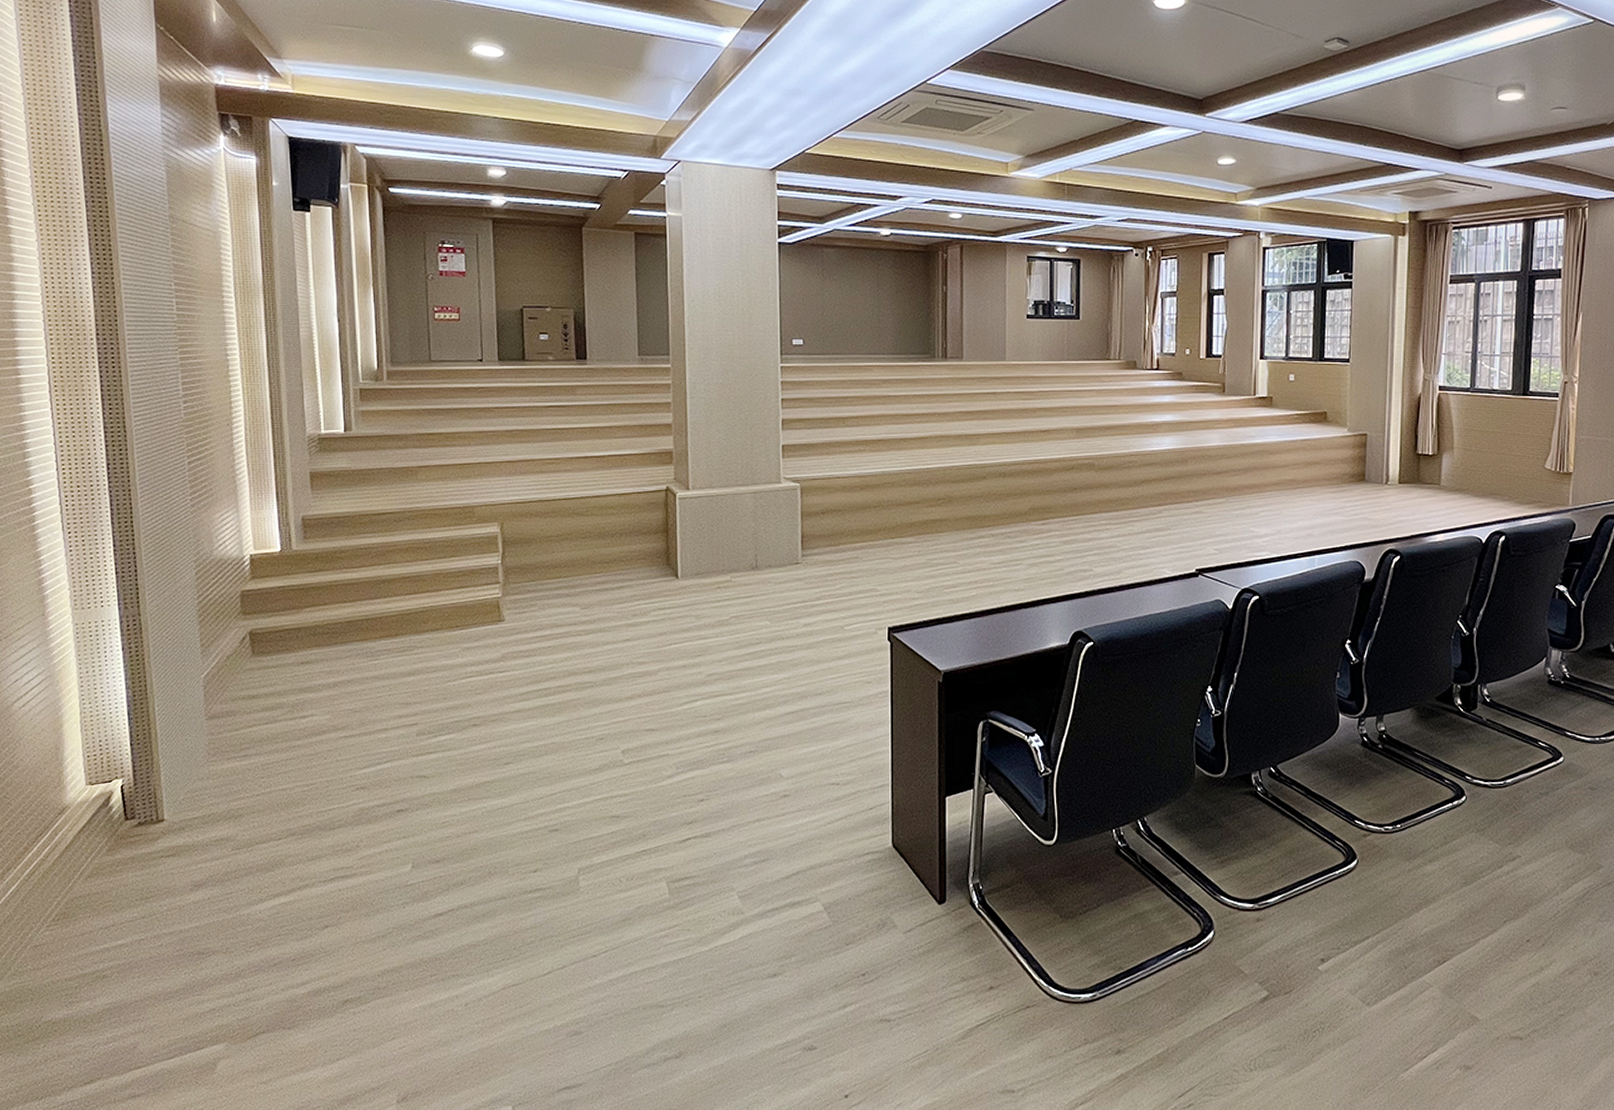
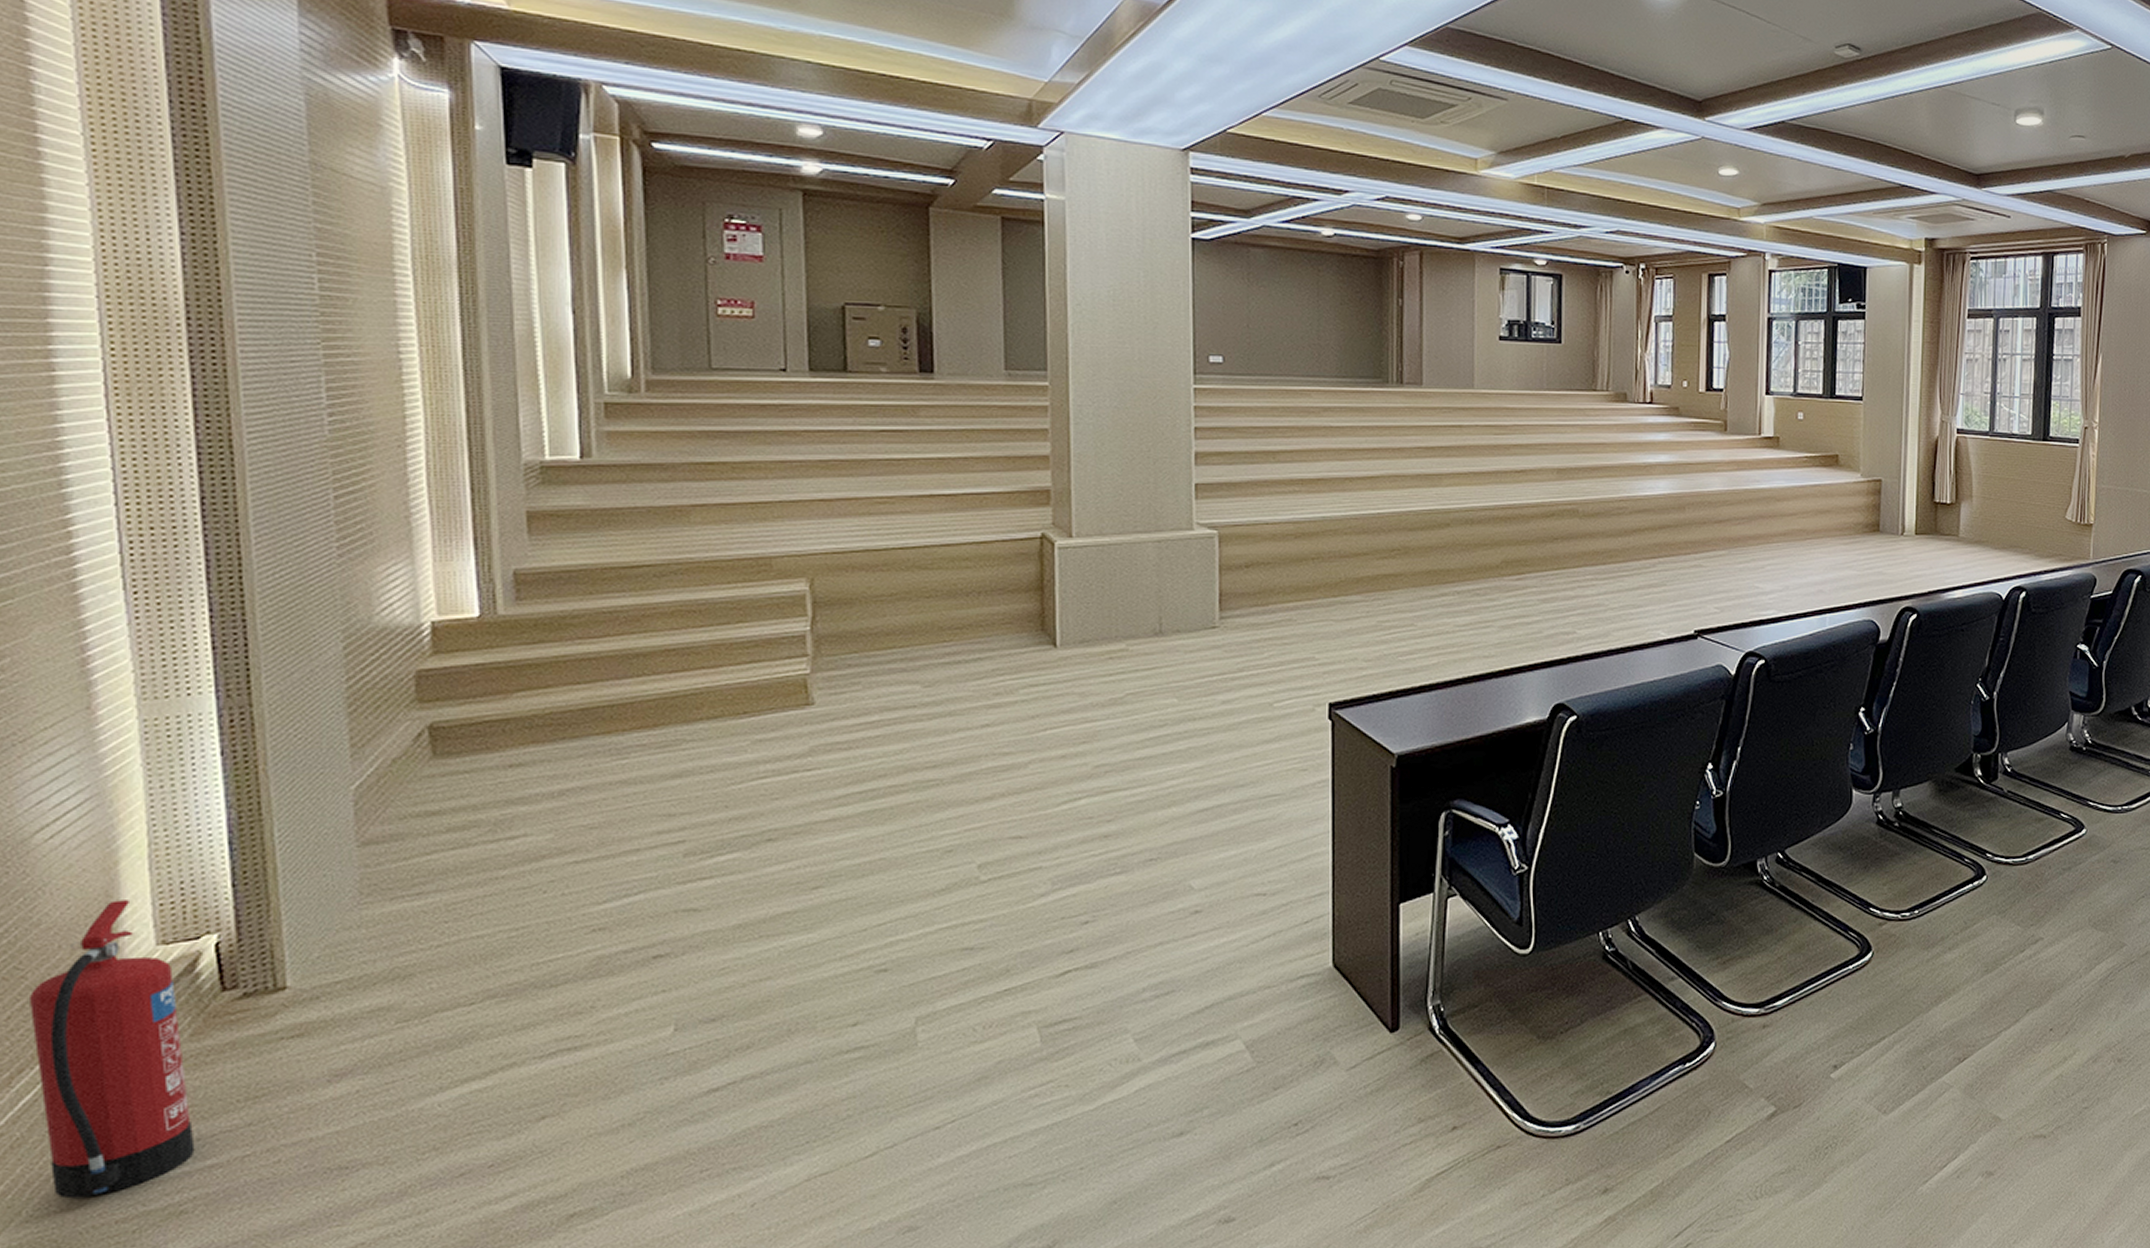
fire extinguisher: none [12,752,111,961] -> present [28,900,195,1199]

